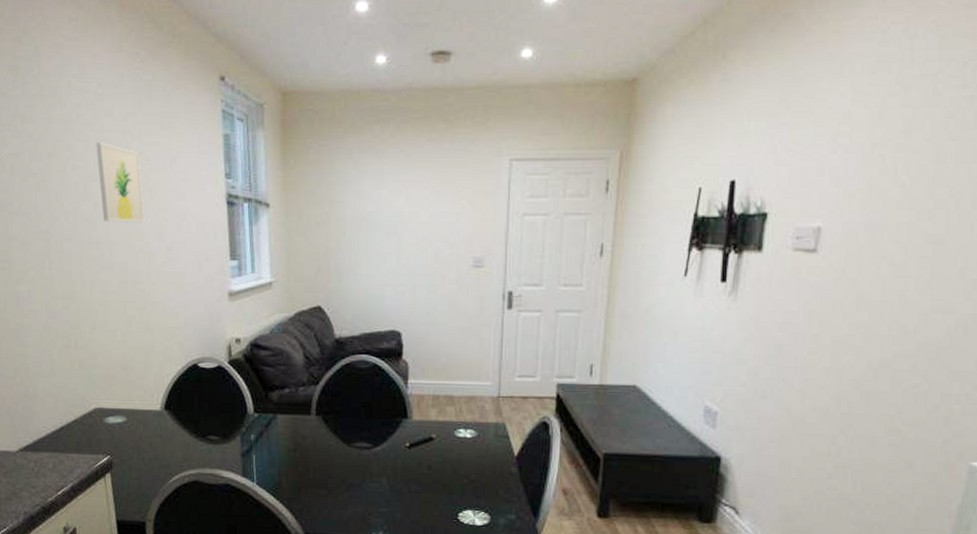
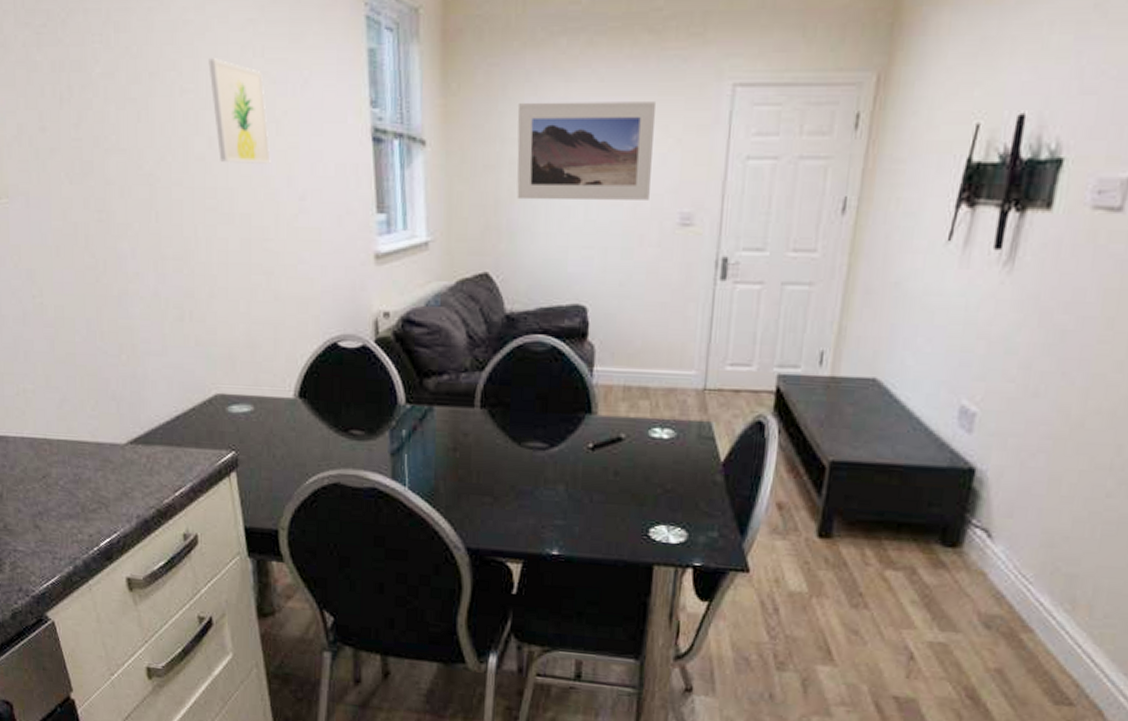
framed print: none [342,173,450,249] -> present [516,102,655,201]

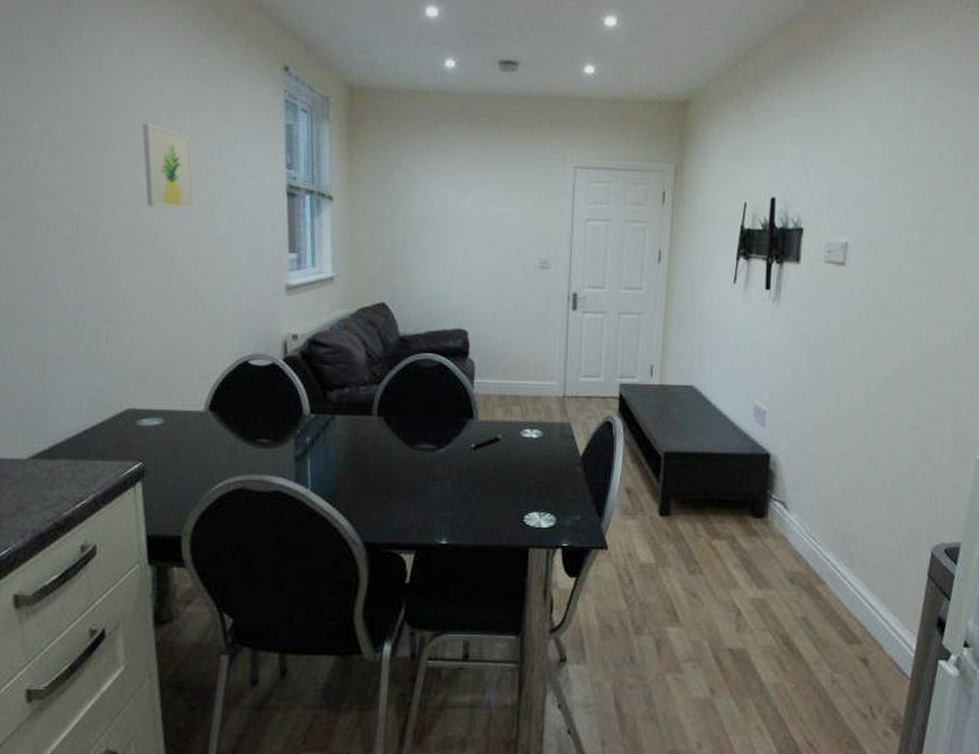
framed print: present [516,102,655,201] -> none [409,171,517,248]

